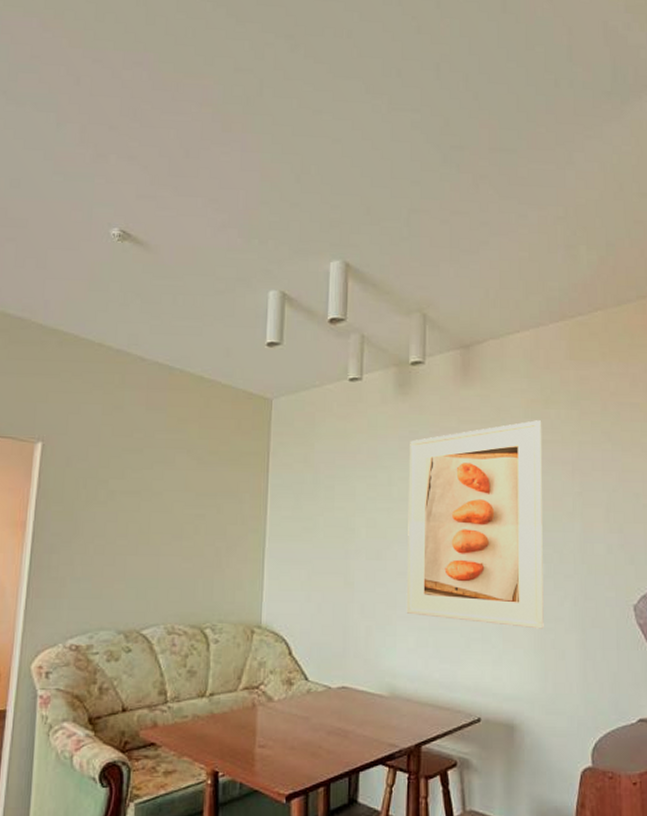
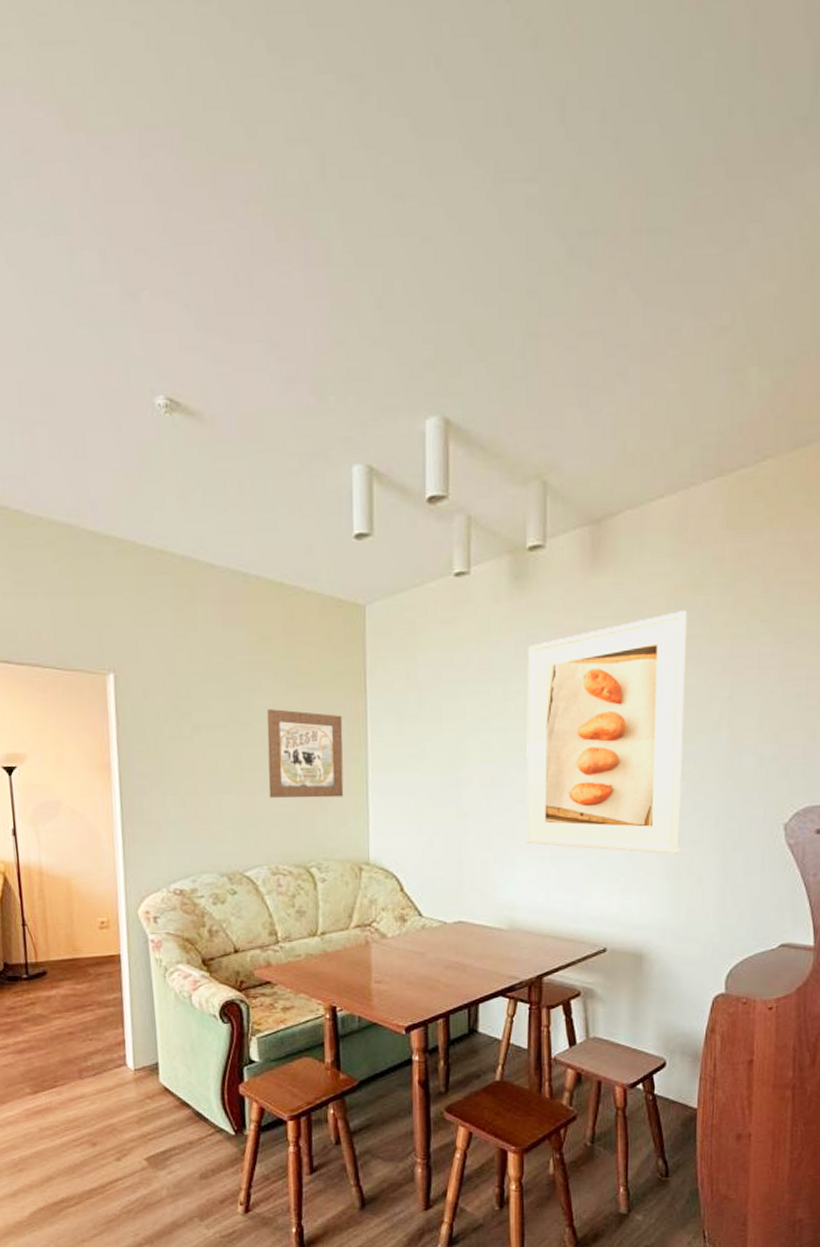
wall art: none [172,481,246,563] -> present [267,709,344,798]

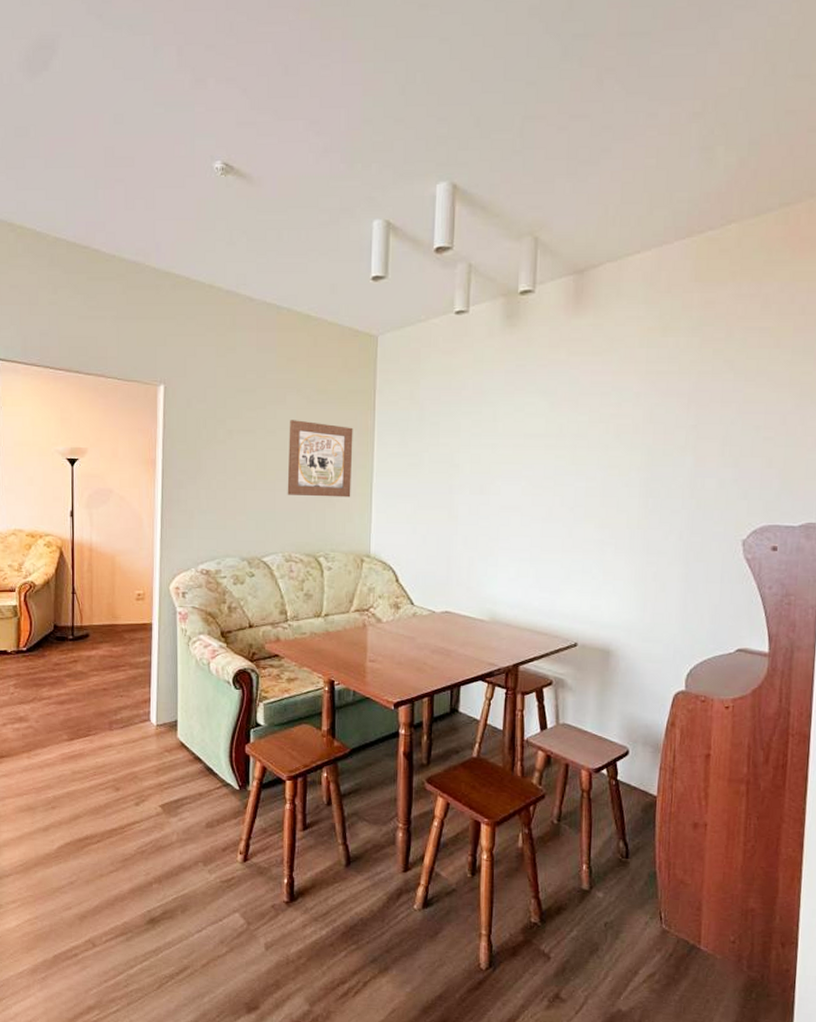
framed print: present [525,611,688,854] -> none [508,350,659,562]

